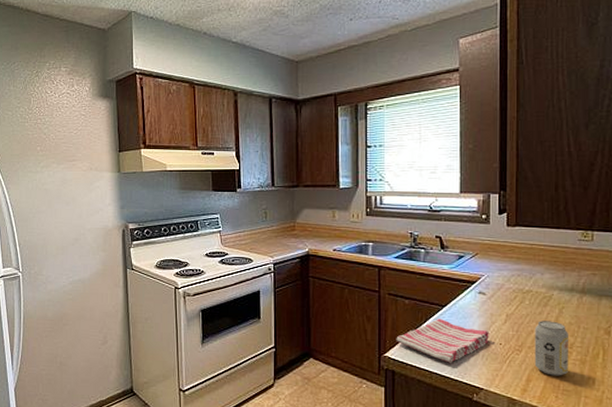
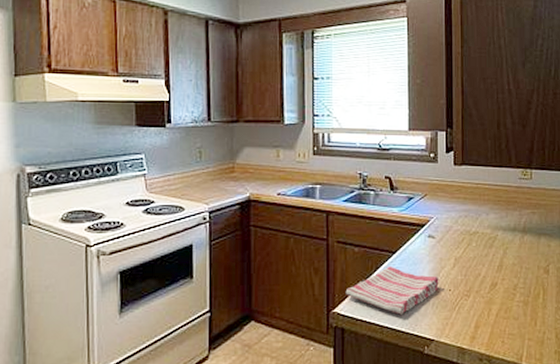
beverage can: present [534,321,568,376] -> none [481,262,513,320]

